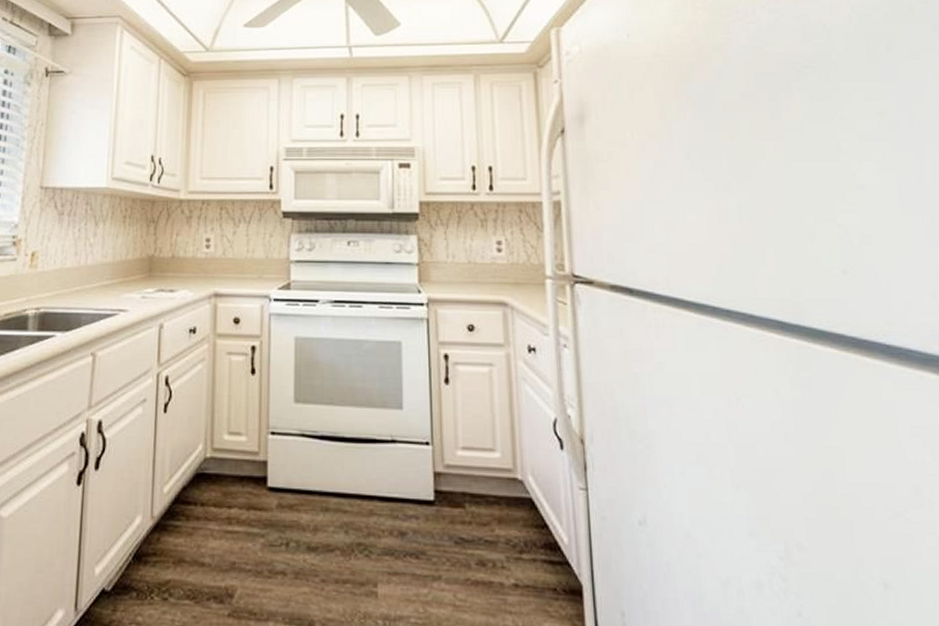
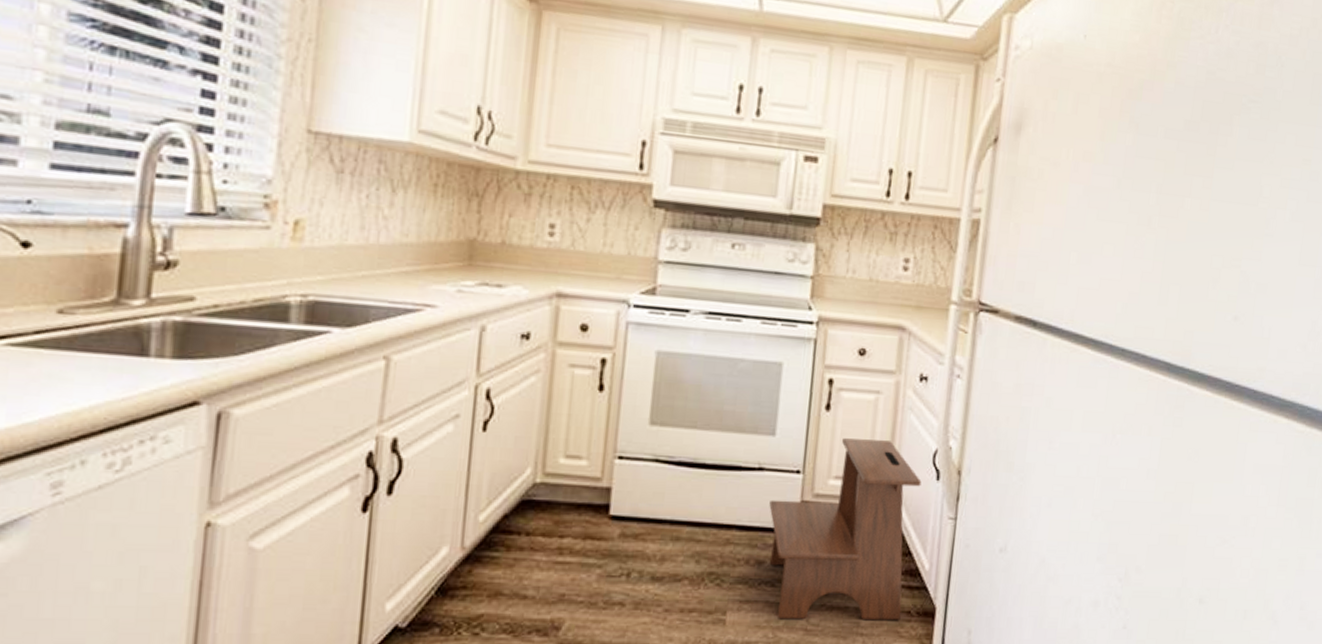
step stool: none [405,410,547,598] -> present [769,438,922,620]

